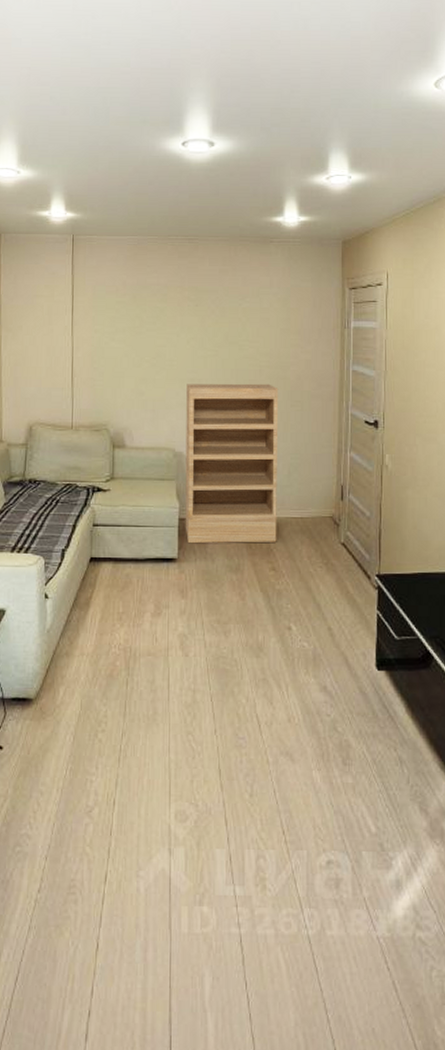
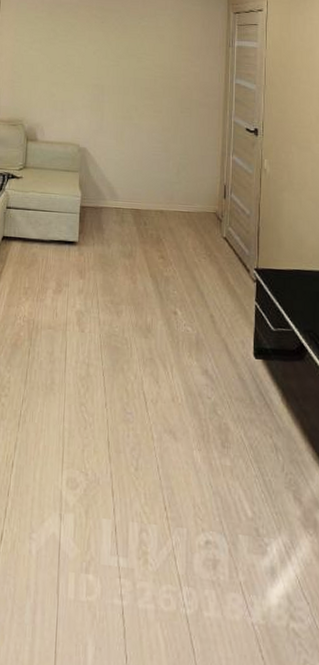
bookcase: present [185,383,279,544] -> none [85,89,171,233]

